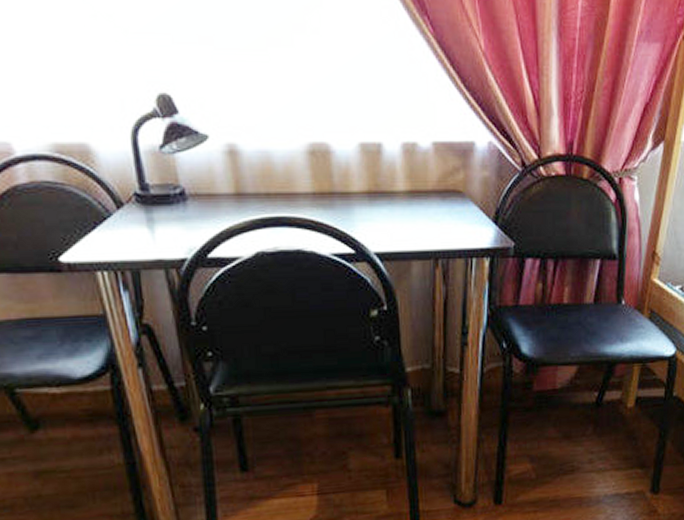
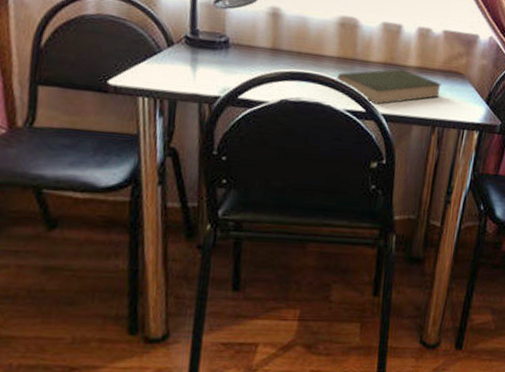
book: none [315,195,439,243] -> present [336,68,441,105]

